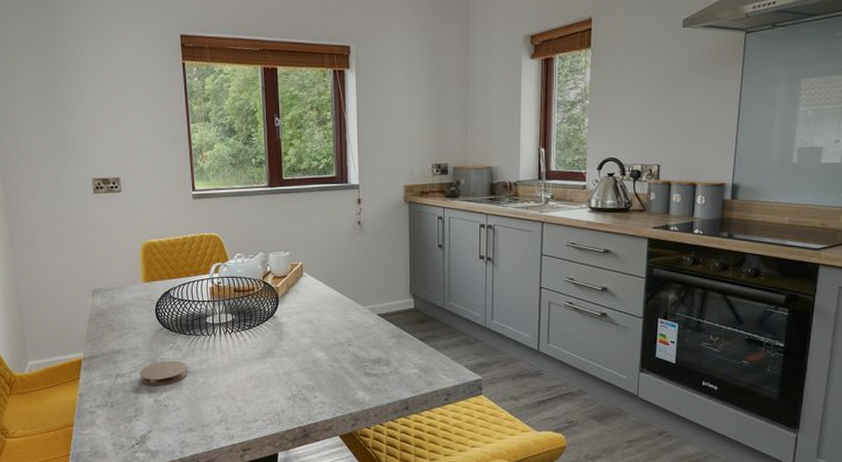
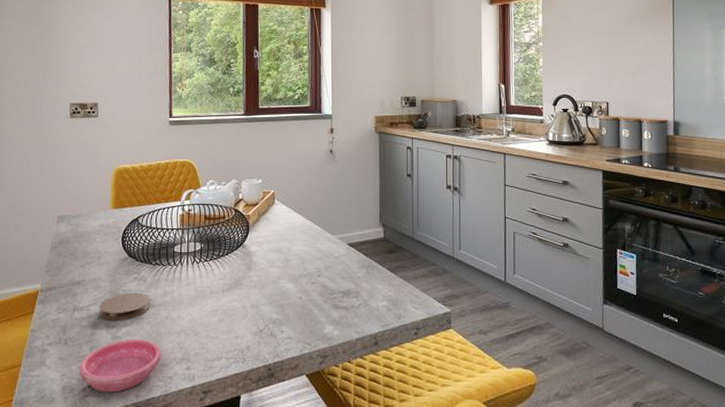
saucer: none [126,402,202,449] -> present [79,339,162,393]

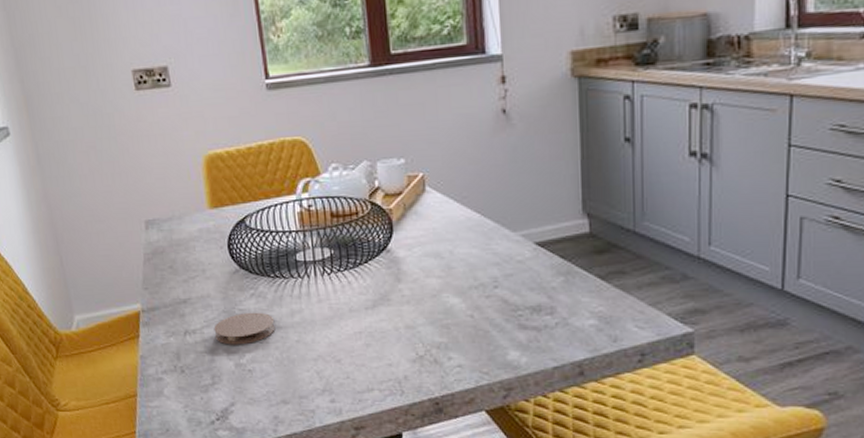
saucer: present [79,339,162,393] -> none [202,366,298,426]

